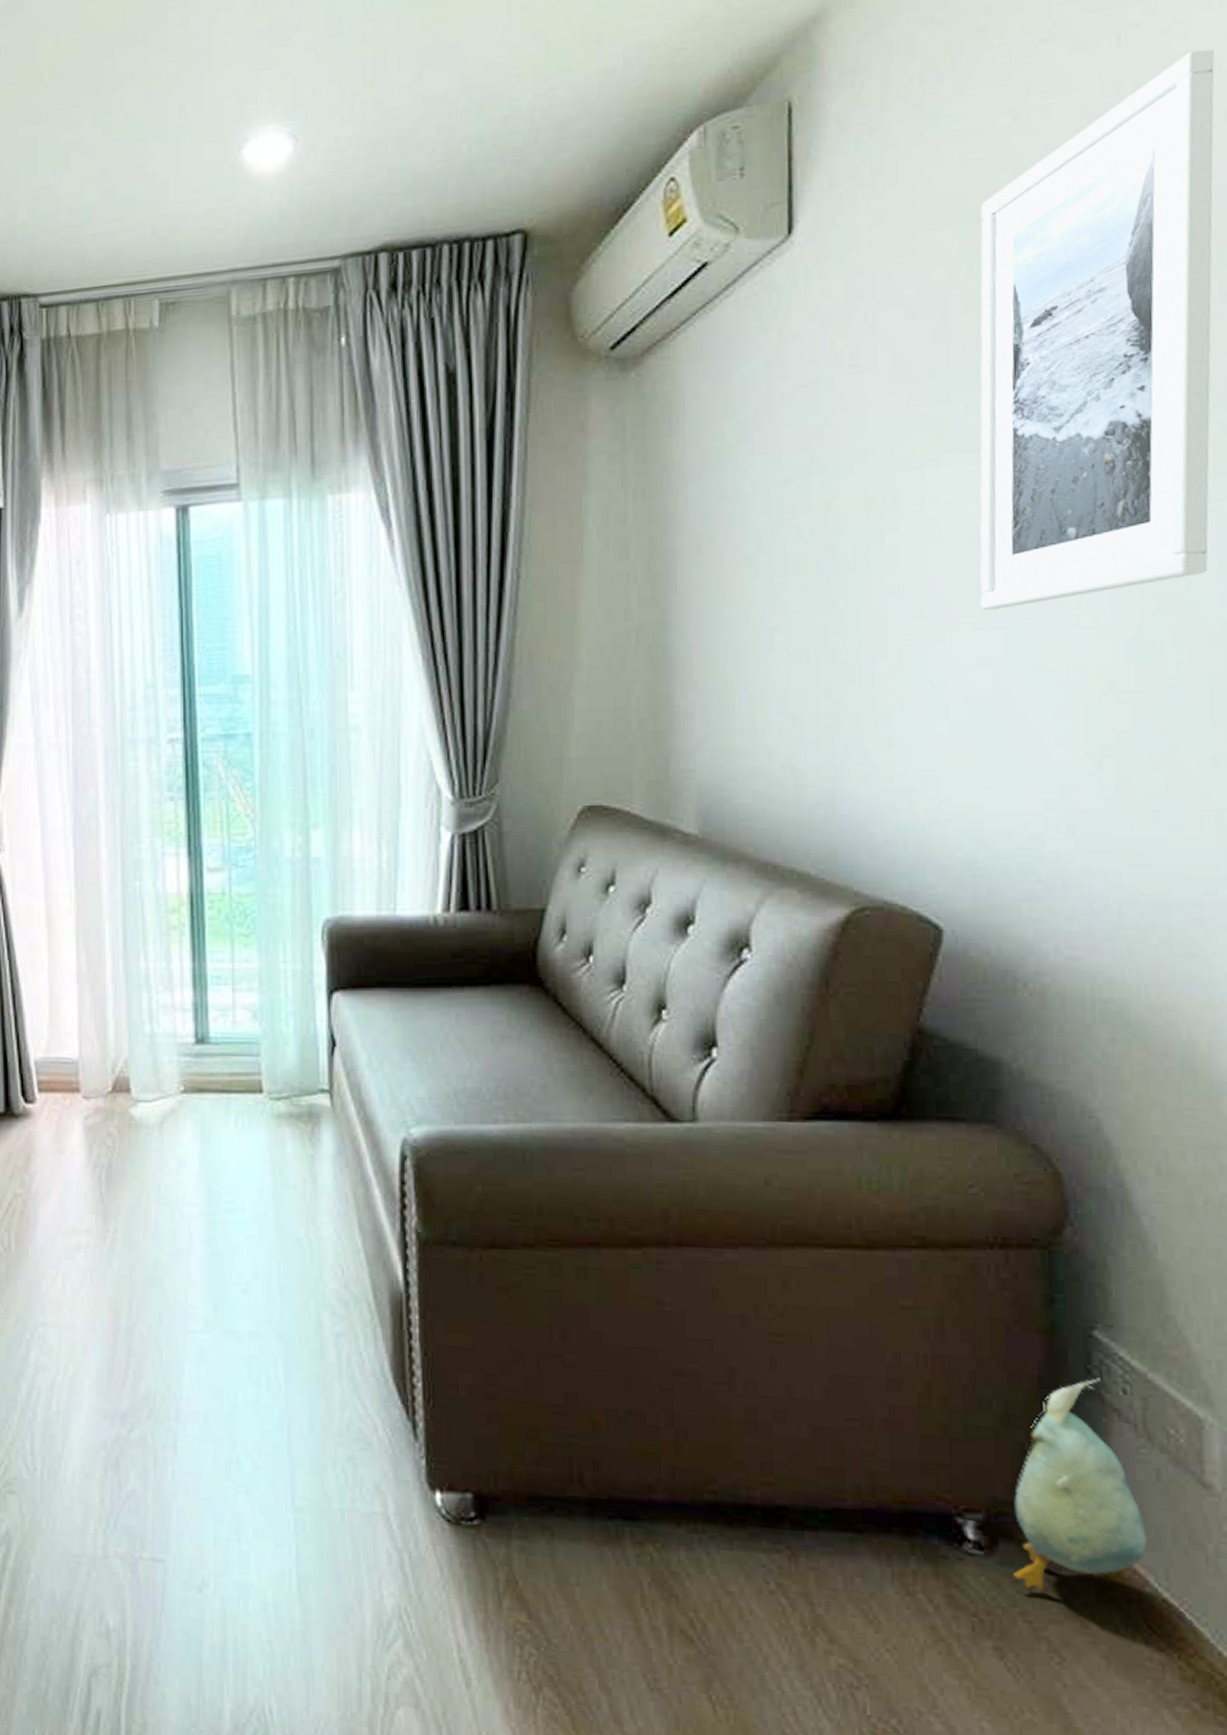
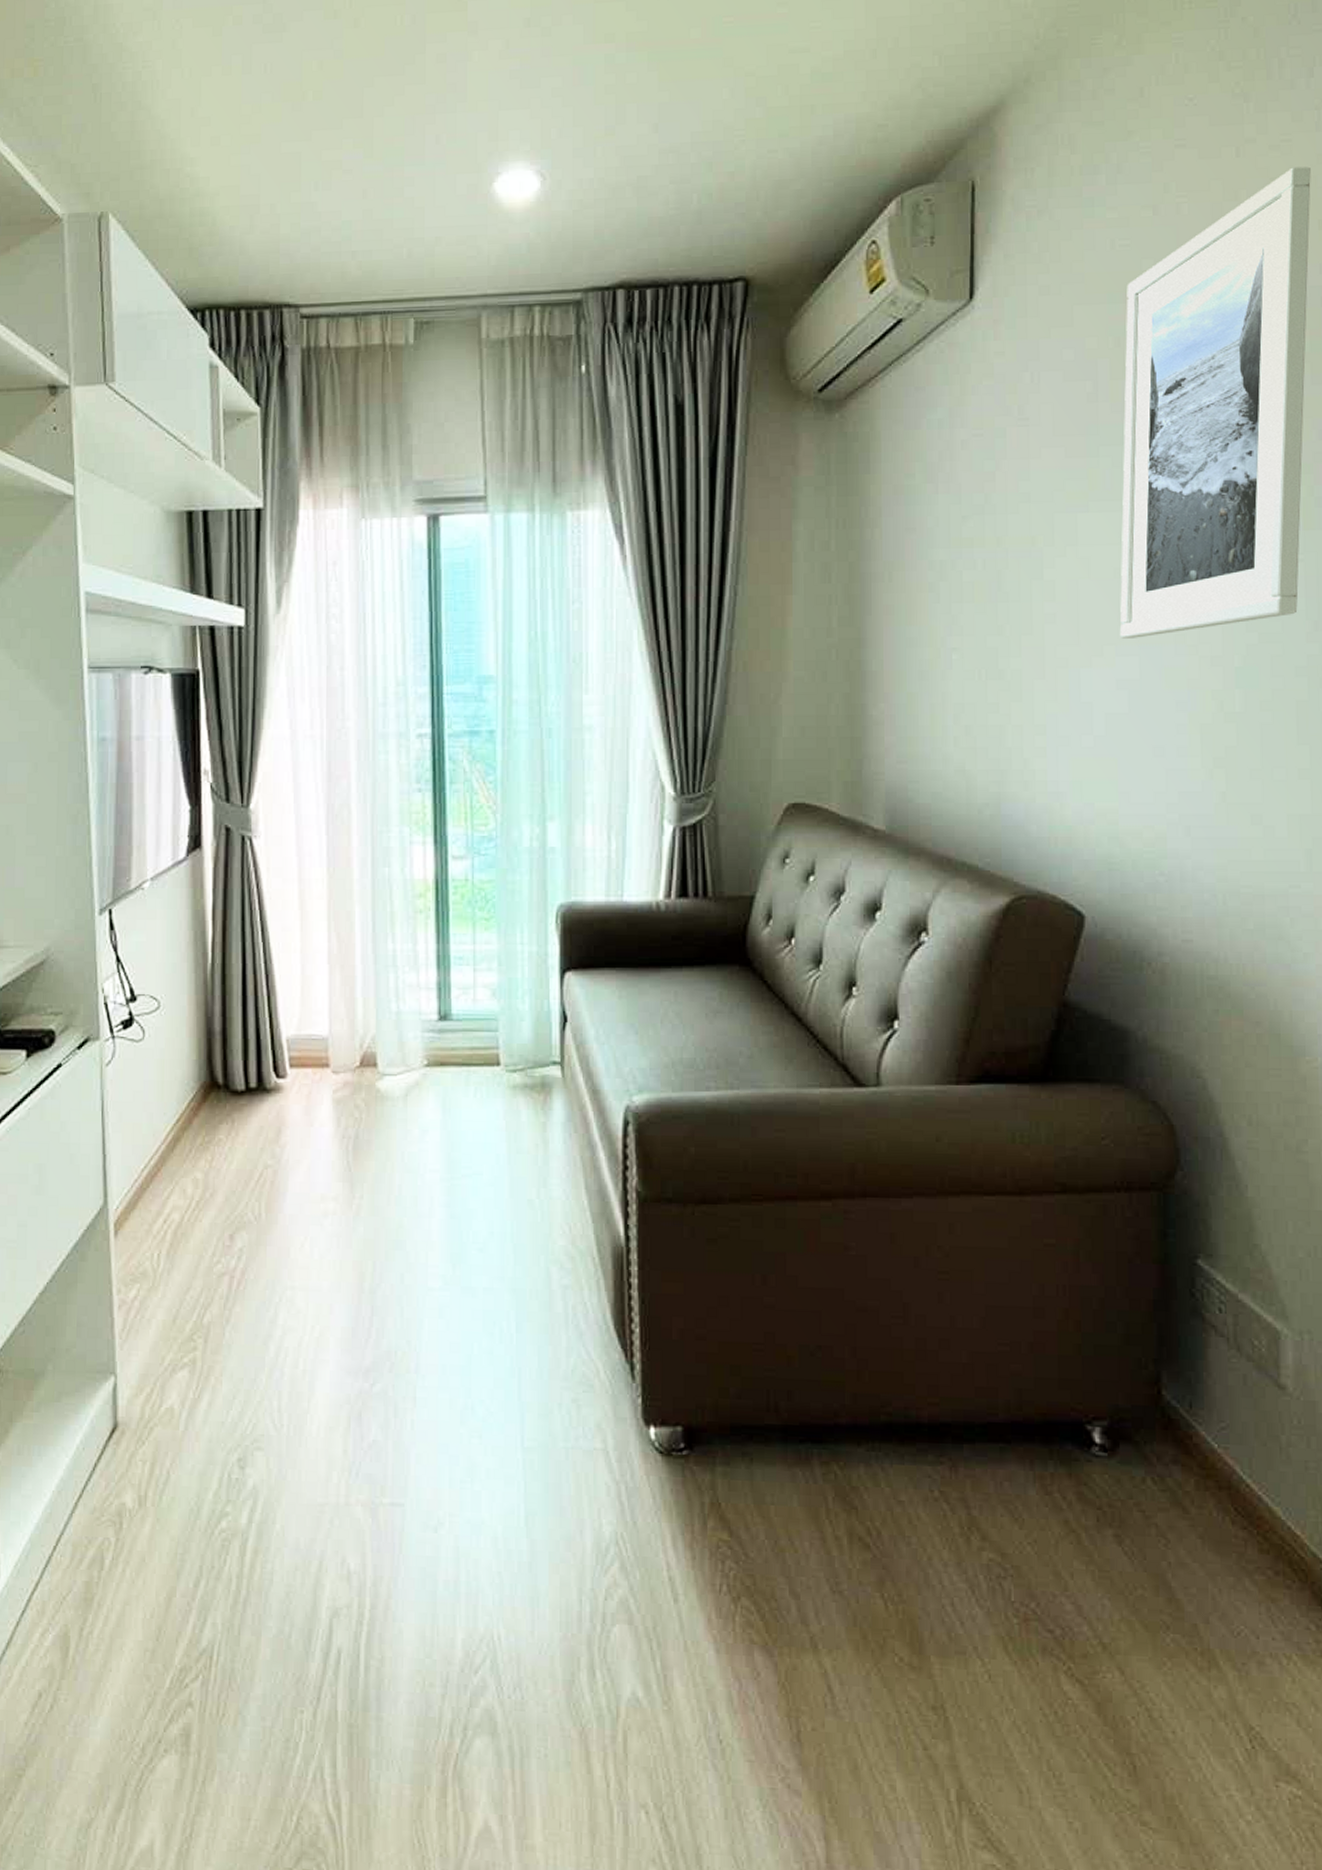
plush toy: present [1013,1378,1148,1592] -> none [1131,1299,1236,1485]

